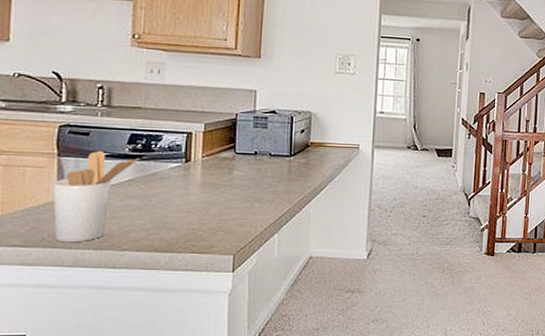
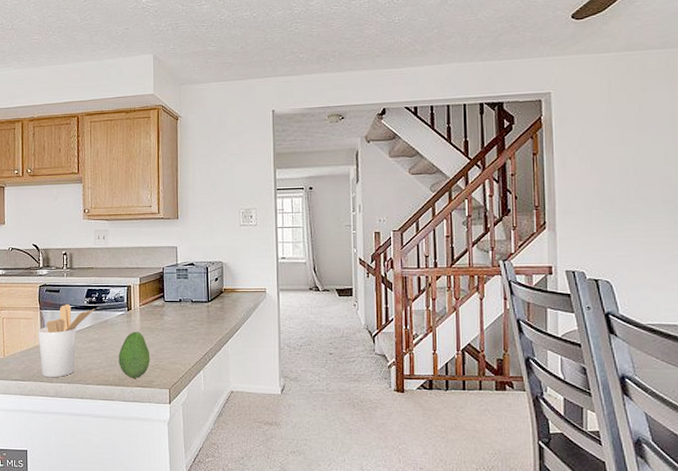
fruit: none [168,187,212,243] -> present [118,331,150,378]

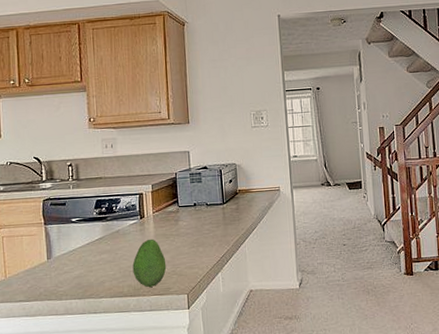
utensil holder: present [38,304,95,378] -> none [43,216,106,296]

